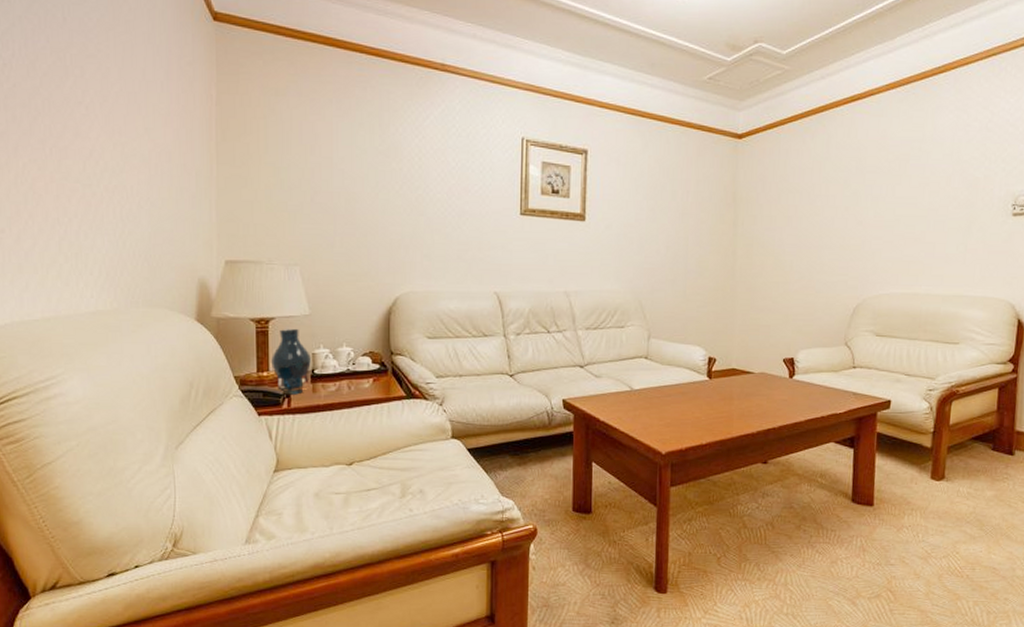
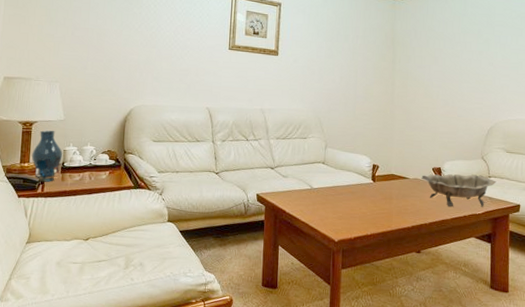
decorative bowl: none [769,365,863,407] -> present [421,174,497,207]

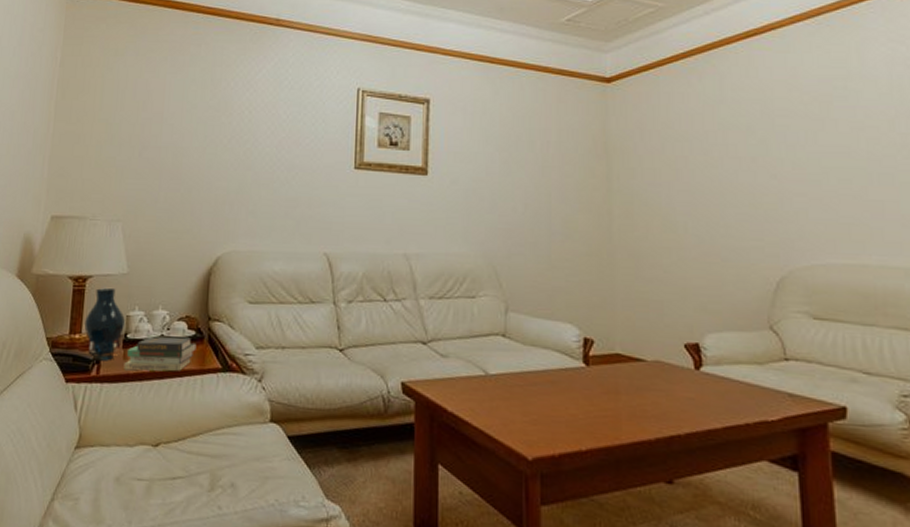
books: none [62,165,116,189] -> present [124,336,197,372]
decorative bowl: present [421,174,497,207] -> none [667,354,800,410]

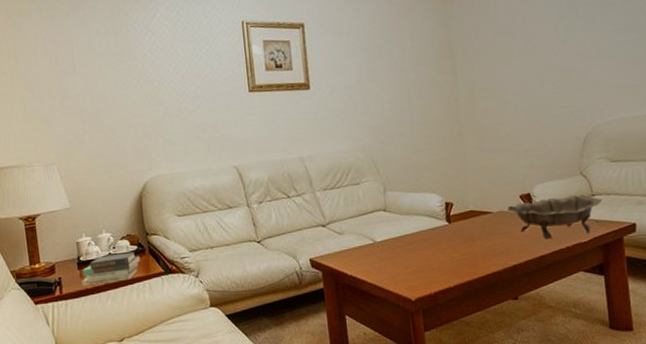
vase: present [84,287,126,361] -> none [41,221,77,283]
decorative bowl: none [667,354,800,410] -> present [507,194,603,240]

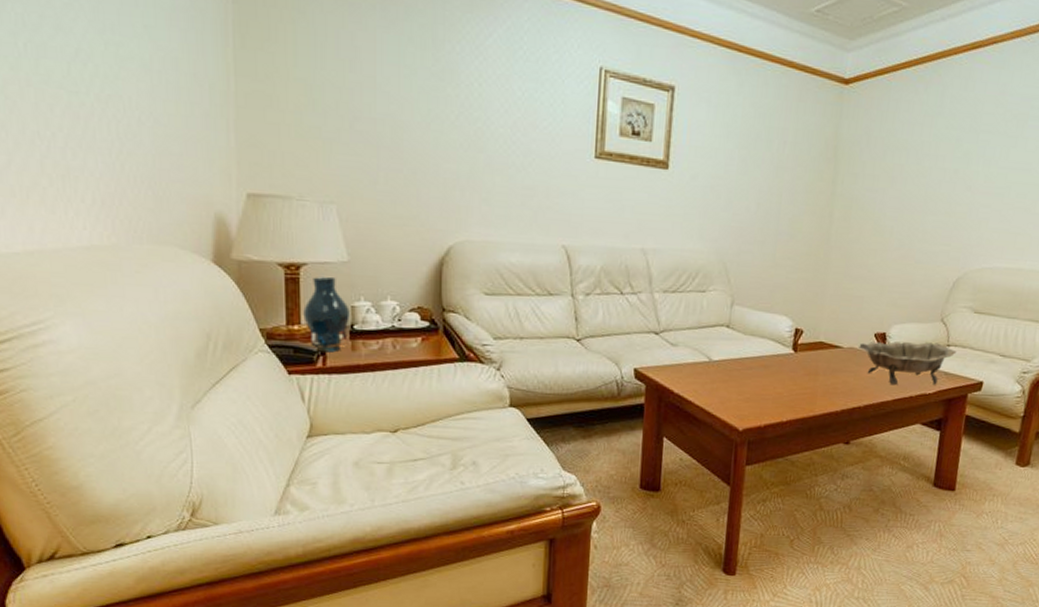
vase: none [41,221,77,283] -> present [303,276,351,353]
books: present [82,252,141,287] -> none [353,327,431,362]

